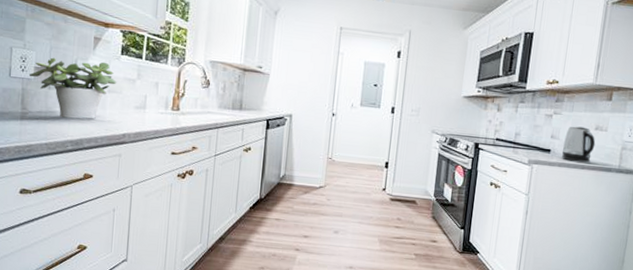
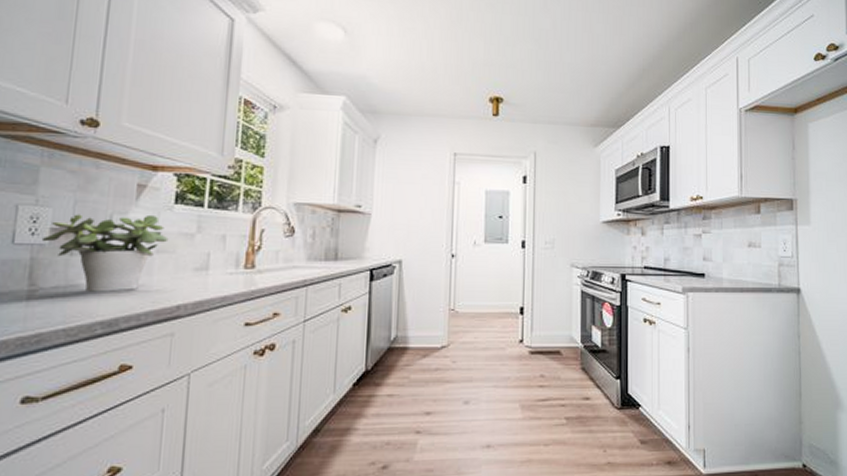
kettle: present [561,126,596,163] -> none [717,245,751,285]

